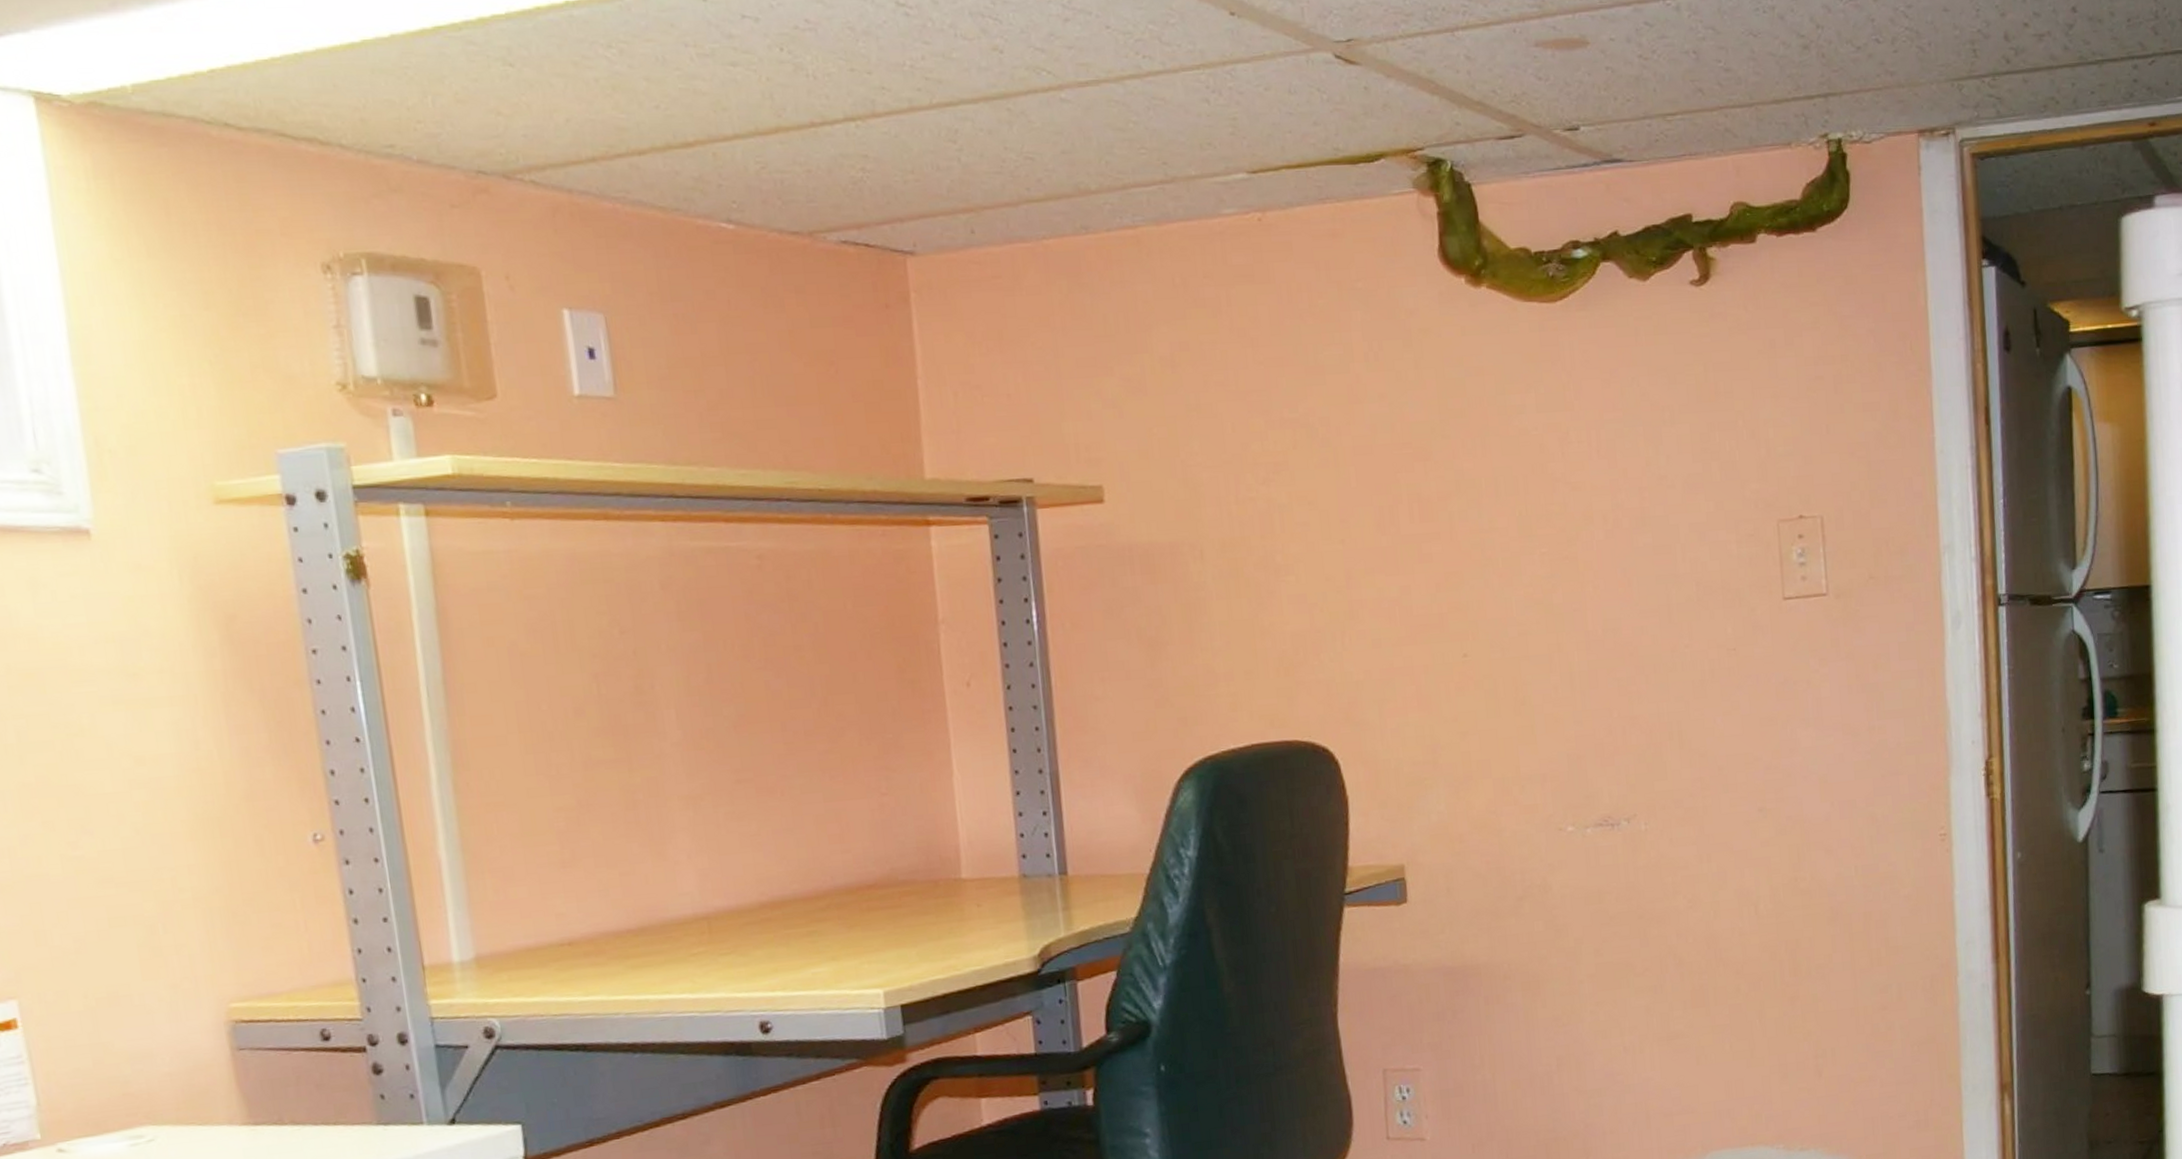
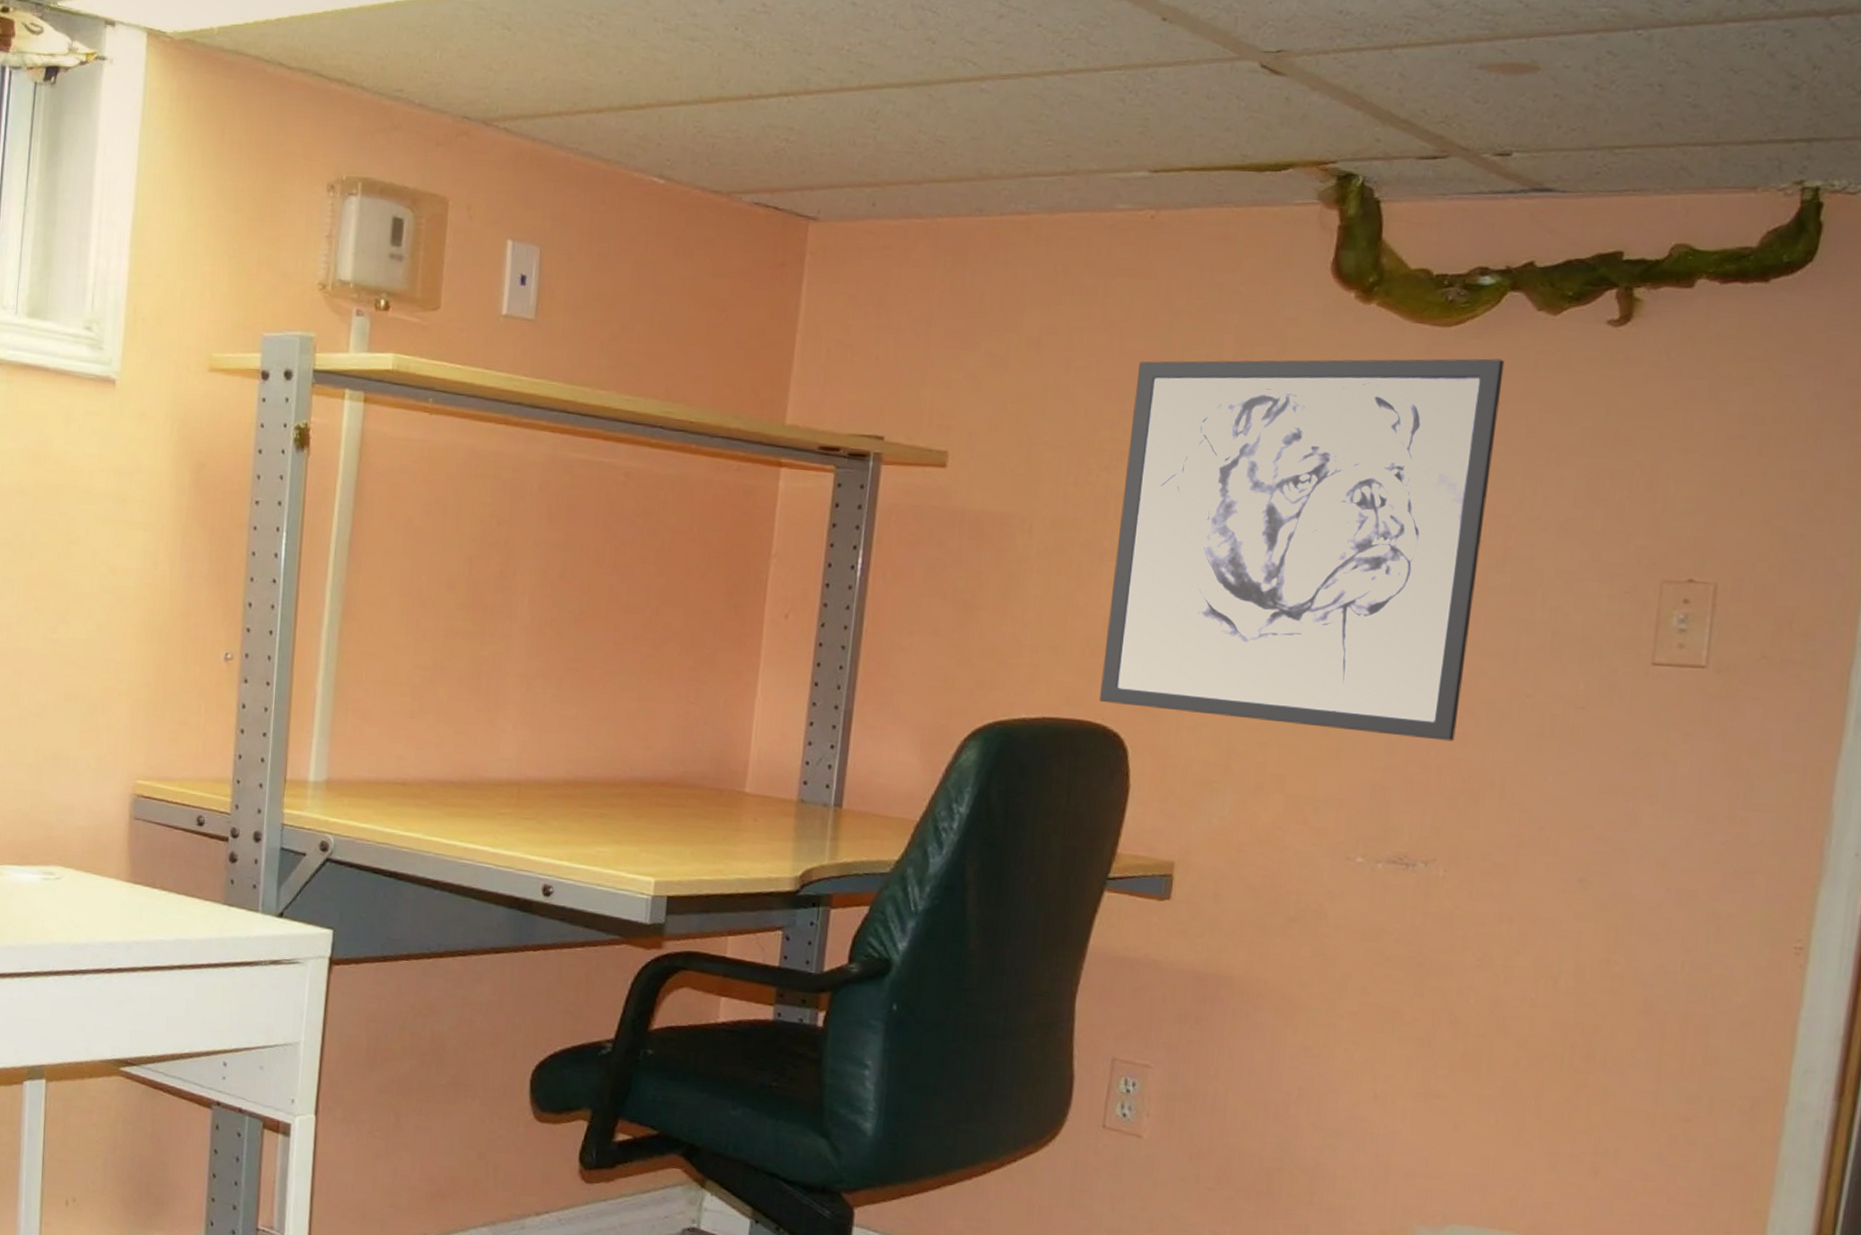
wall art: none [1275,328,1632,720] -> present [1100,358,1505,742]

